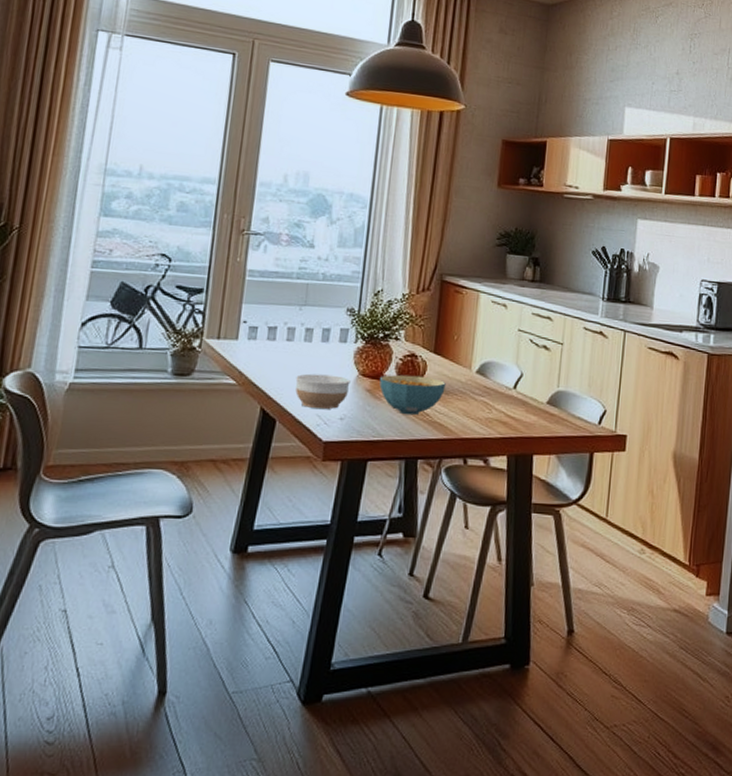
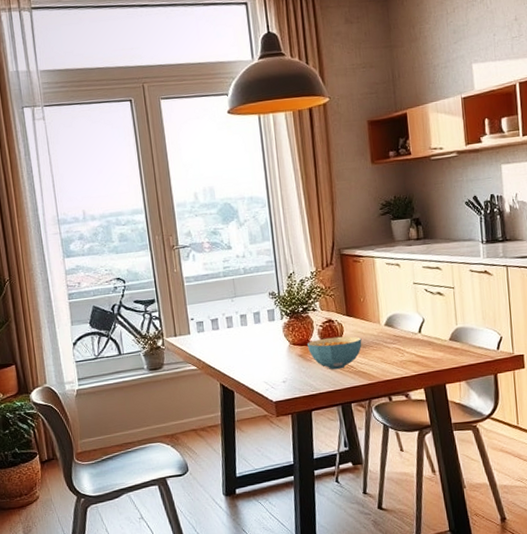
bowl: present [295,373,351,409] -> none [241,348,285,377]

